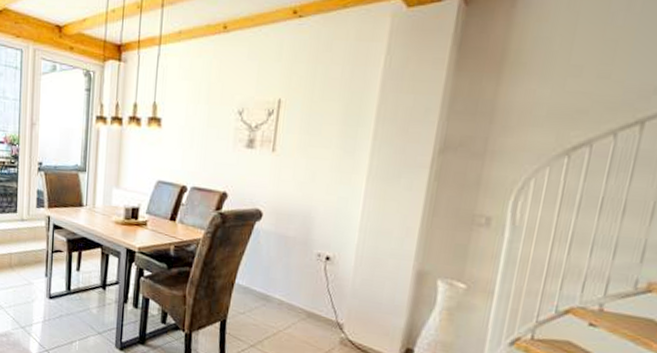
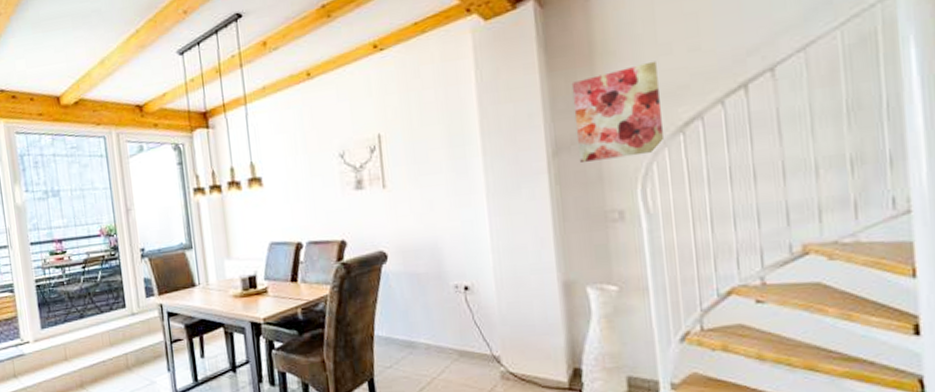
wall art: none [462,80,563,169] -> present [571,61,665,162]

